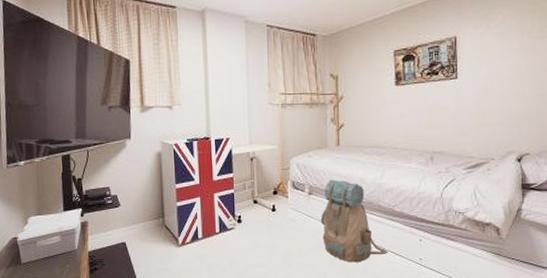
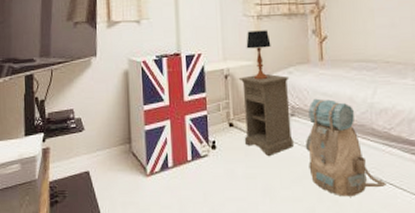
nightstand: none [263,157,310,228] -> present [238,74,293,156]
table lamp: none [271,118,293,163] -> present [246,30,271,80]

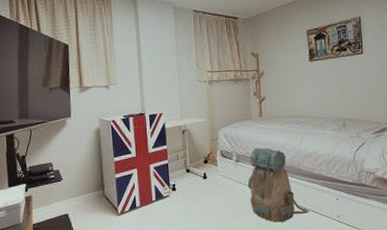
nightstand: present [238,74,293,156] -> none [193,129,238,194]
table lamp: present [246,30,271,80] -> none [200,93,220,134]

